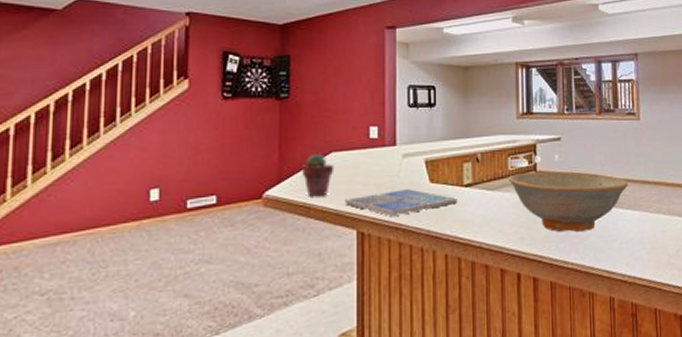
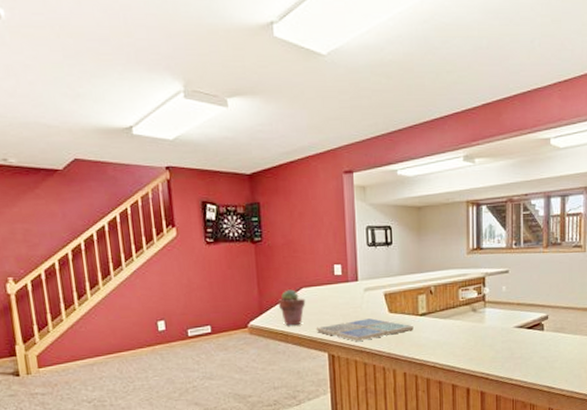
dish: present [508,171,629,233] -> none [459,301,572,354]

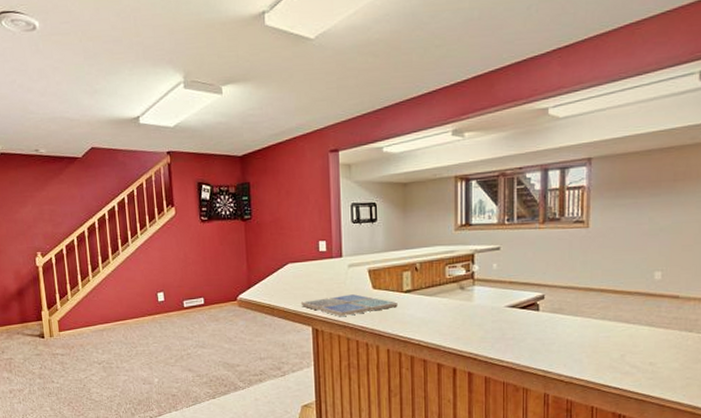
potted succulent: present [278,289,306,326] -> none [265,265,292,300]

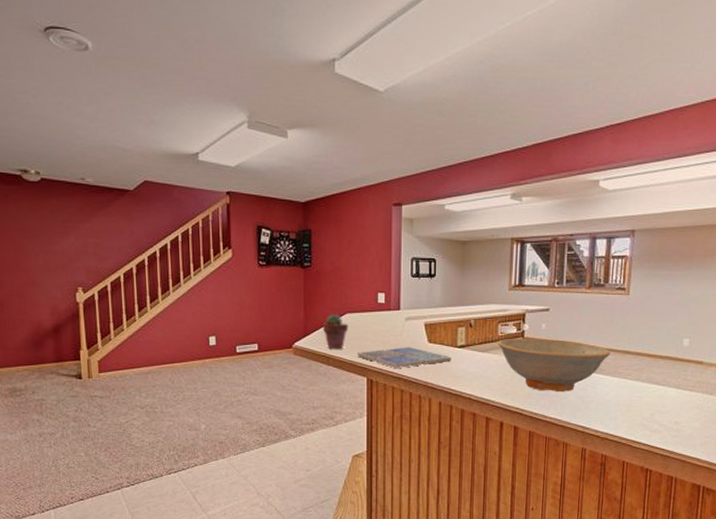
potted succulent: none [265,265,292,300] -> present [322,314,349,349]
dish: none [446,279,572,335] -> present [498,338,611,393]

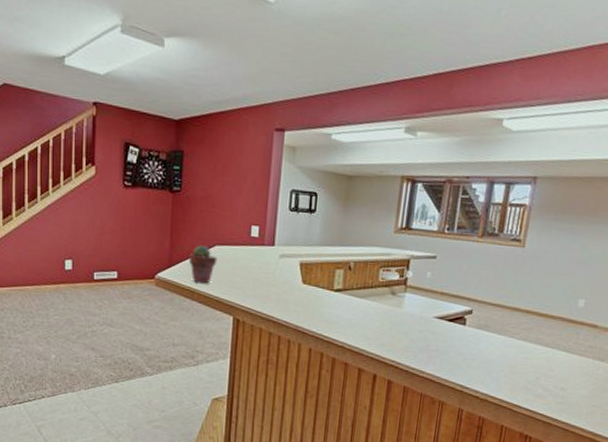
drink coaster: present [356,347,451,368] -> none [224,286,326,309]
dish: present [498,338,611,393] -> none [377,285,500,348]

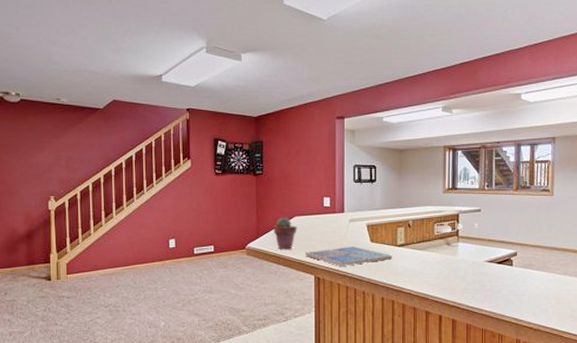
drink coaster: none [224,286,326,309] -> present [305,246,392,266]

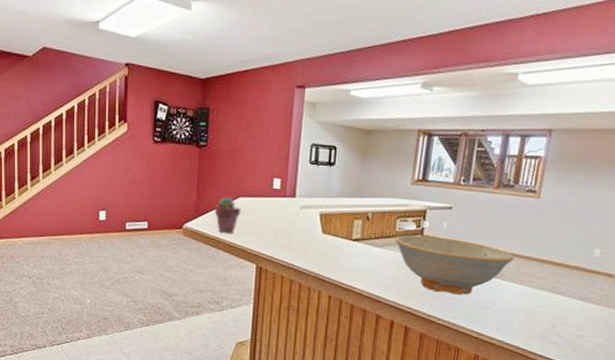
drink coaster: present [305,246,392,266] -> none [247,236,345,258]
dish: none [434,236,539,287] -> present [395,234,515,296]

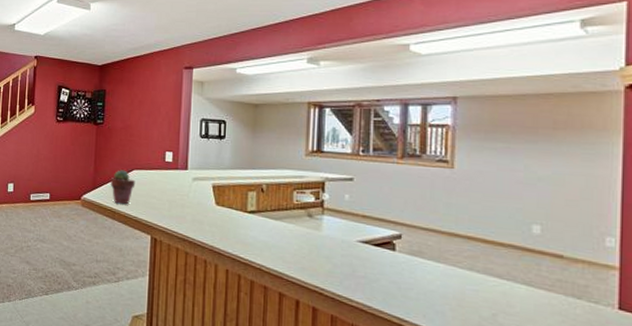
dish: present [395,234,515,296] -> none [293,207,433,274]

